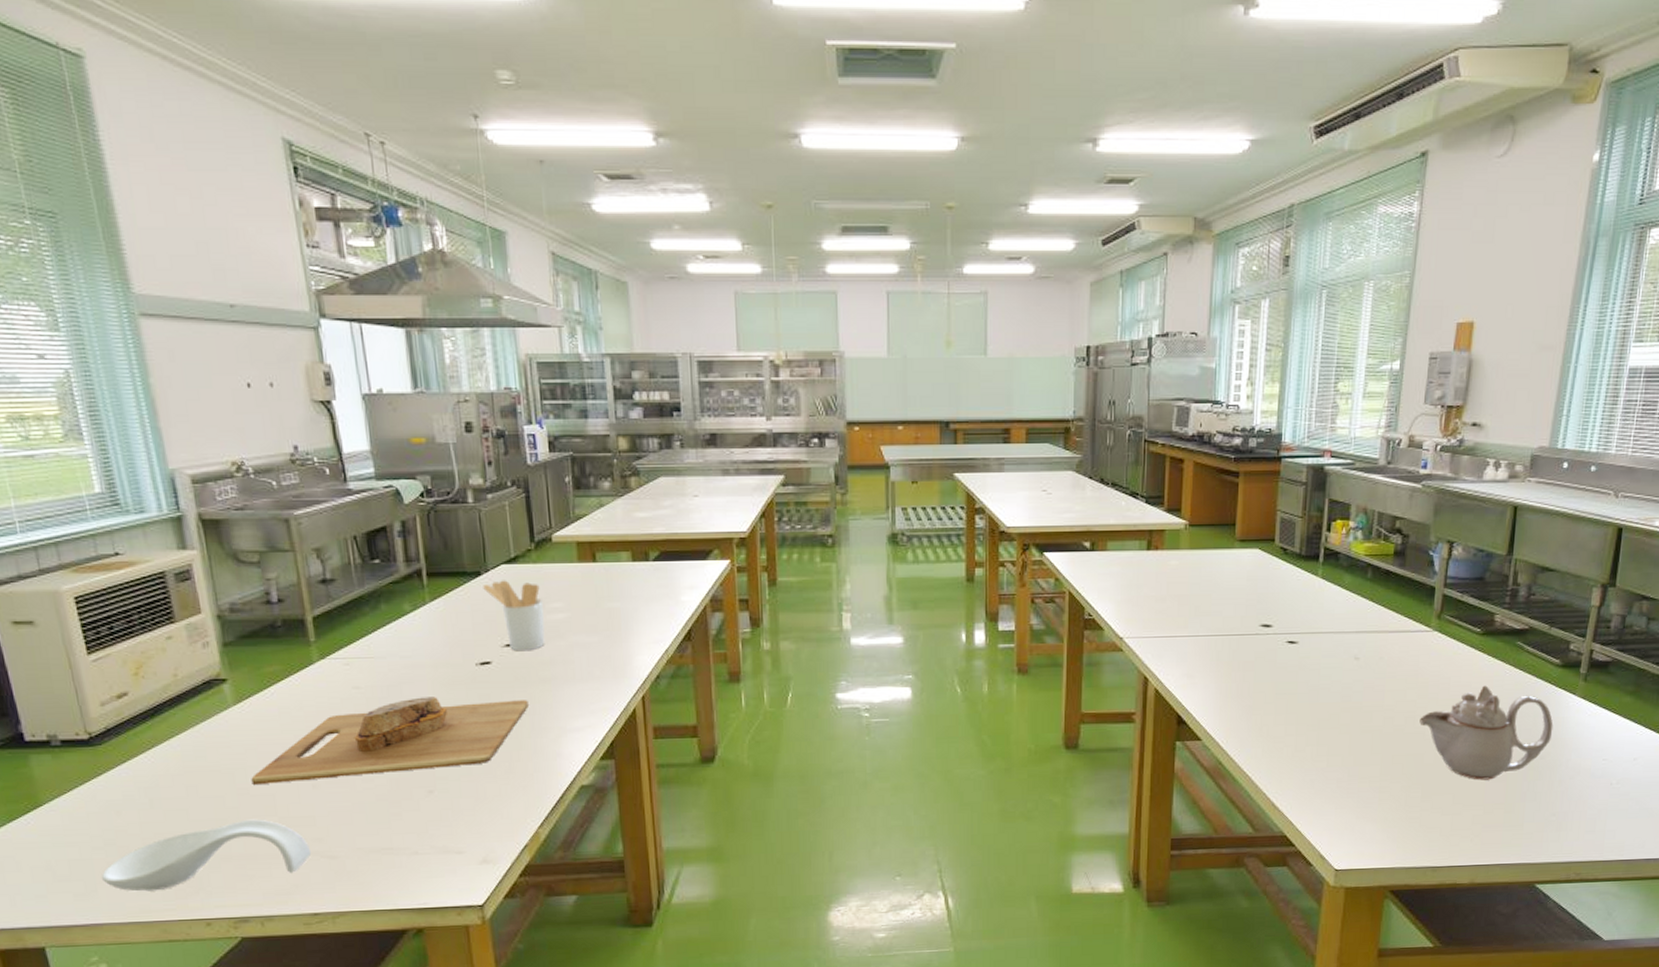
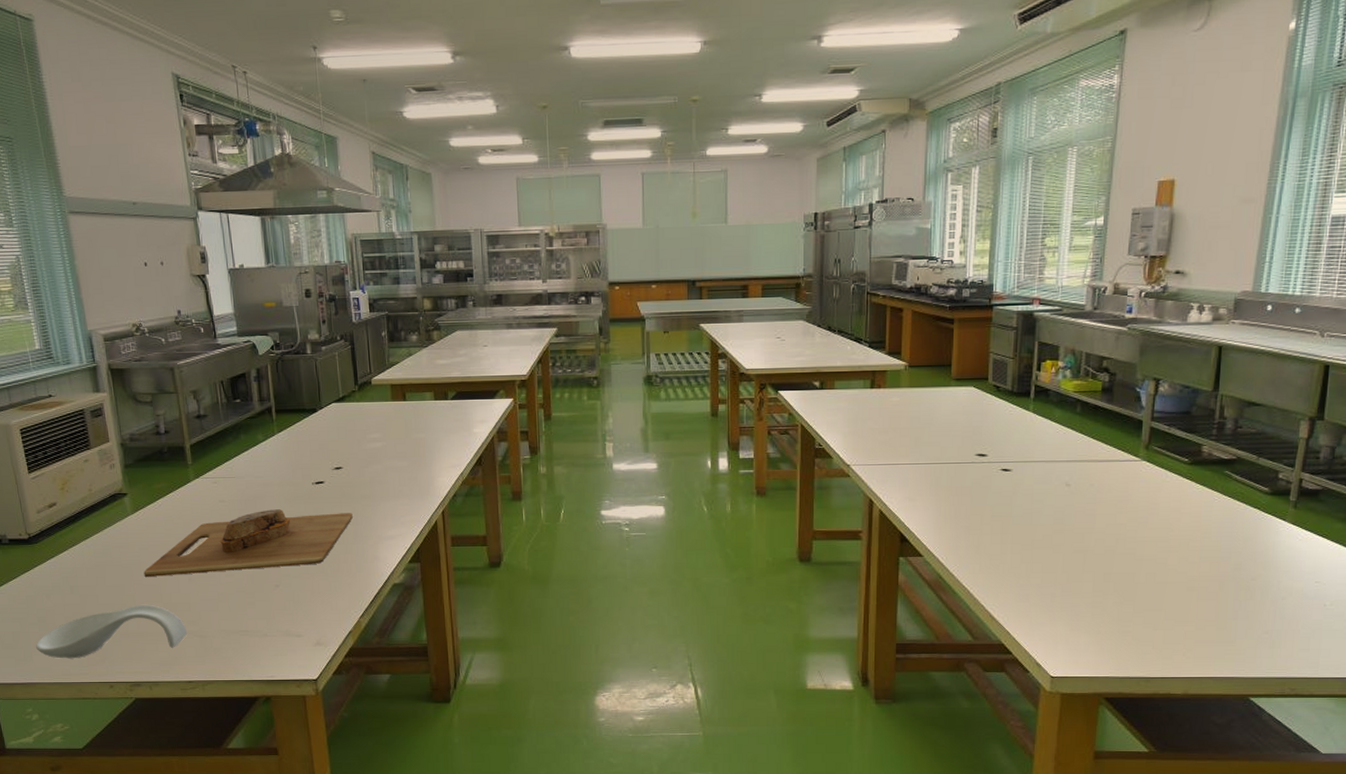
utensil holder: present [483,580,545,652] -> none [318,415,366,473]
teapot: present [1419,685,1554,780] -> none [1130,511,1264,599]

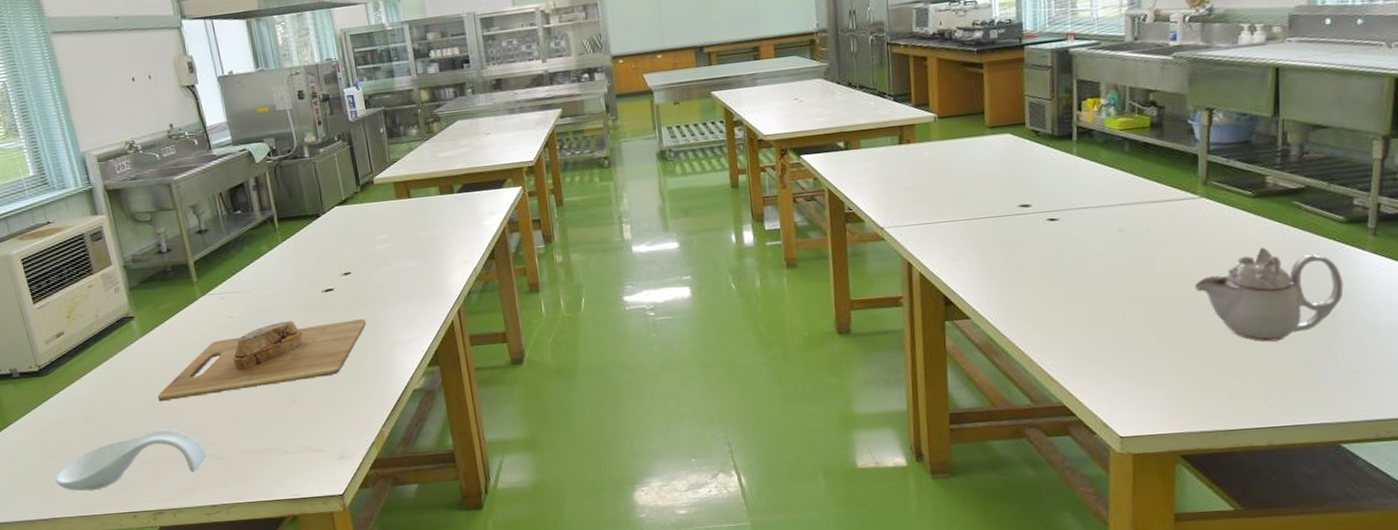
teapot: none [1130,511,1264,599] -> present [1195,247,1344,342]

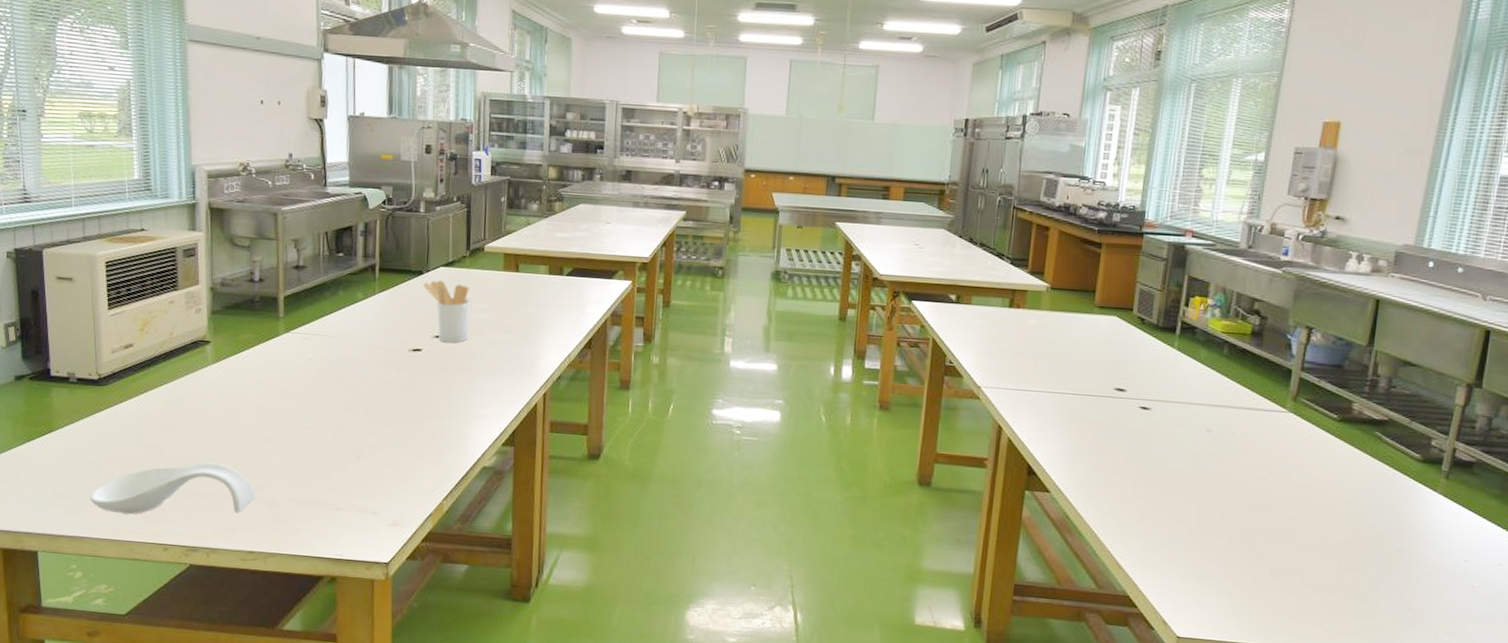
cutting board: present [157,319,366,402] -> none [217,373,448,438]
utensil holder: none [322,219,375,279] -> present [423,280,471,343]
teapot: present [1195,247,1344,342] -> none [1270,471,1412,567]

